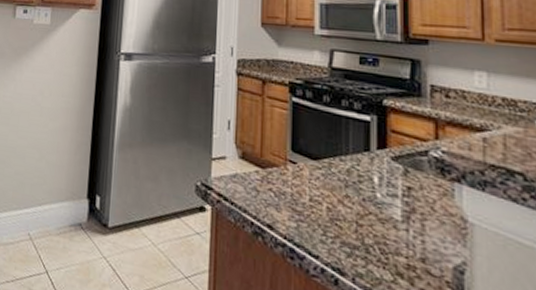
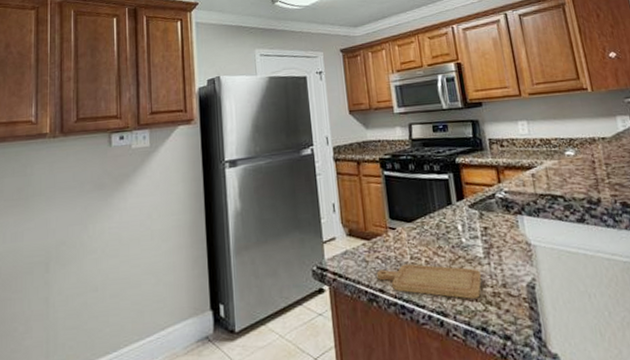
chopping board: none [266,203,395,266] -> present [376,264,482,299]

